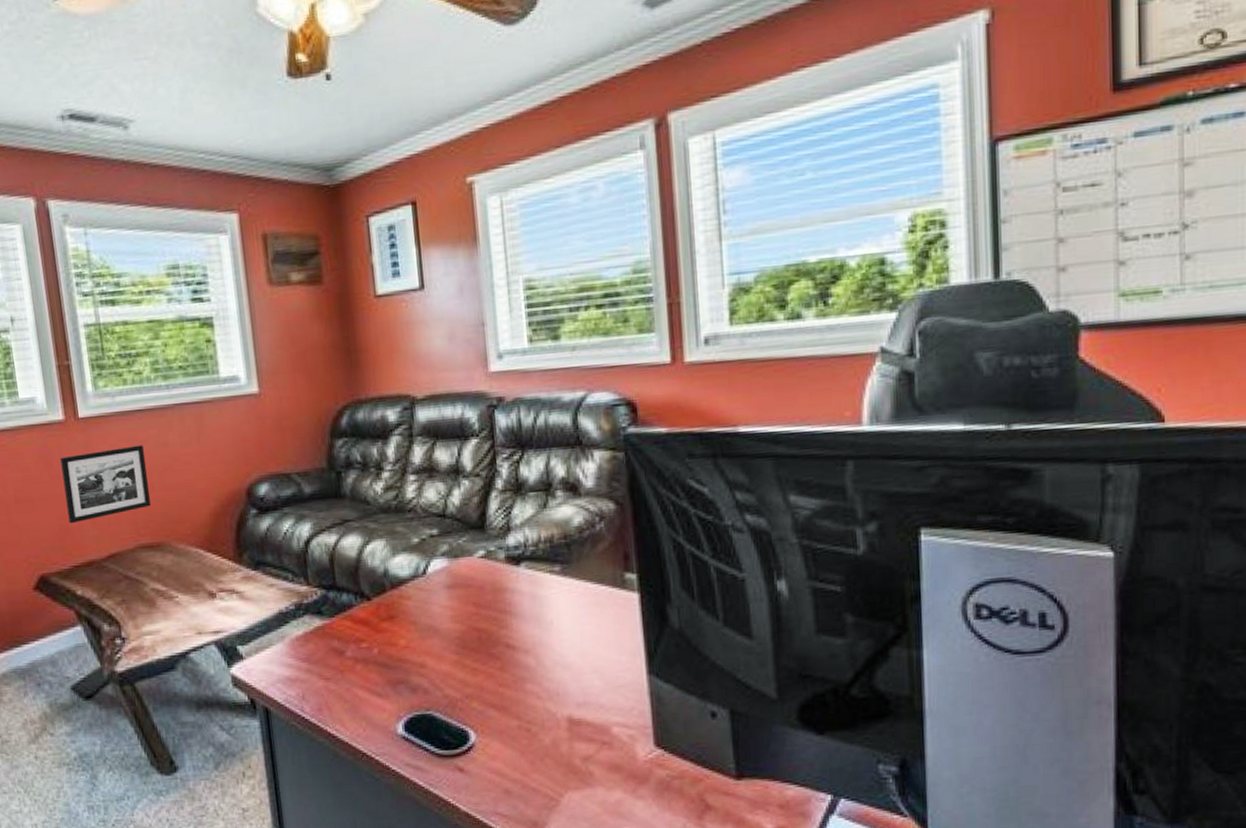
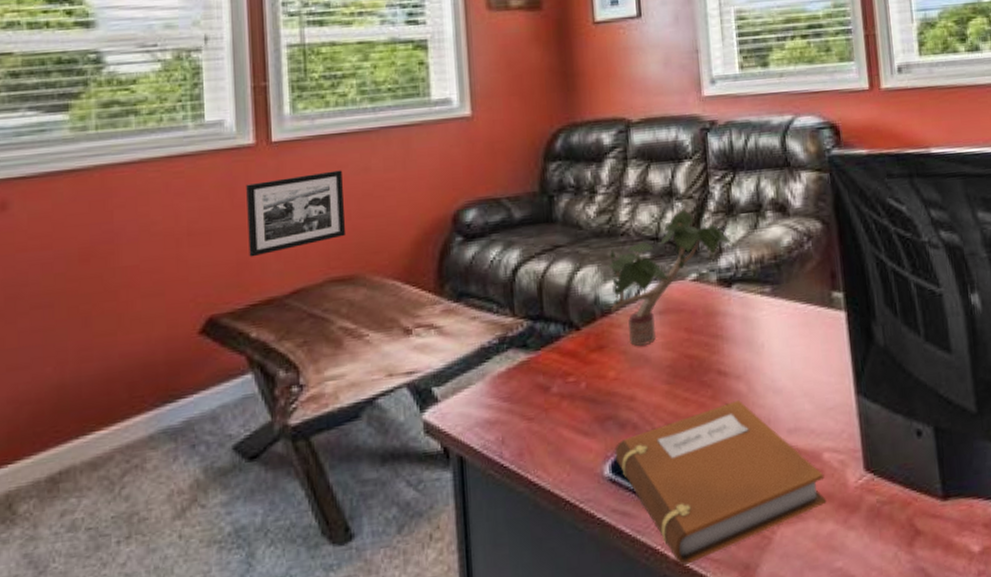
potted plant: none [394,487,522,617] -> present [605,209,734,346]
notebook: none [407,673,615,817] -> present [615,400,827,565]

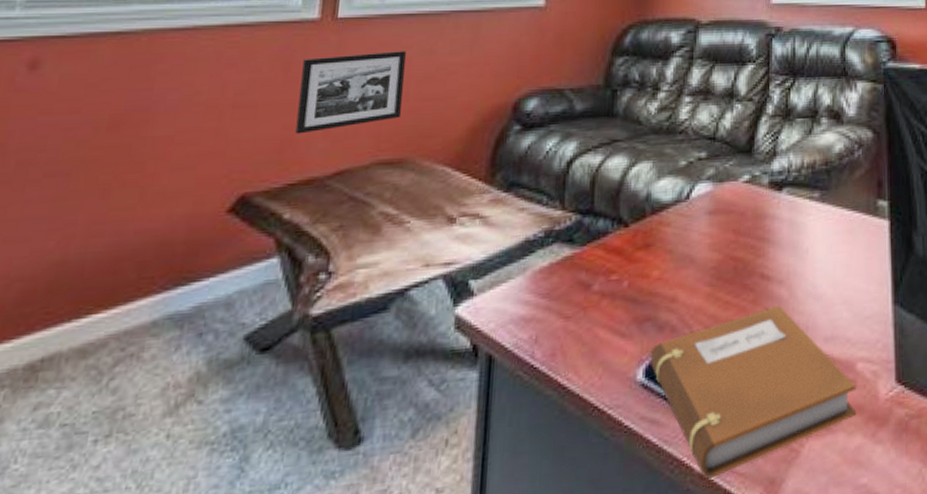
potted plant: present [605,209,734,346] -> none [657,111,788,246]

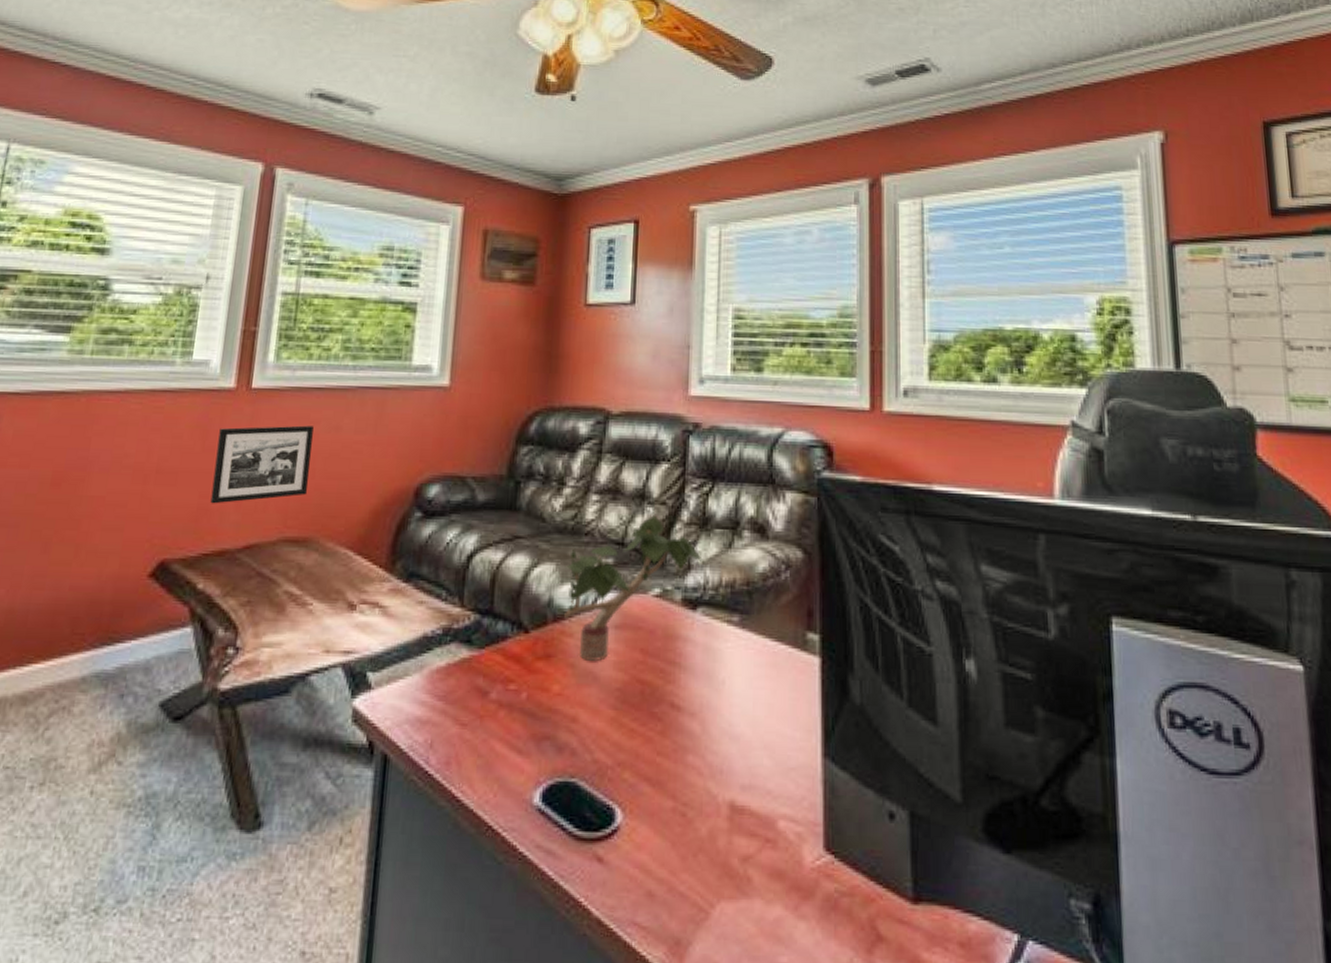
notebook: present [650,306,857,479] -> none [547,741,777,926]
potted plant: none [657,111,788,246] -> present [559,515,704,661]

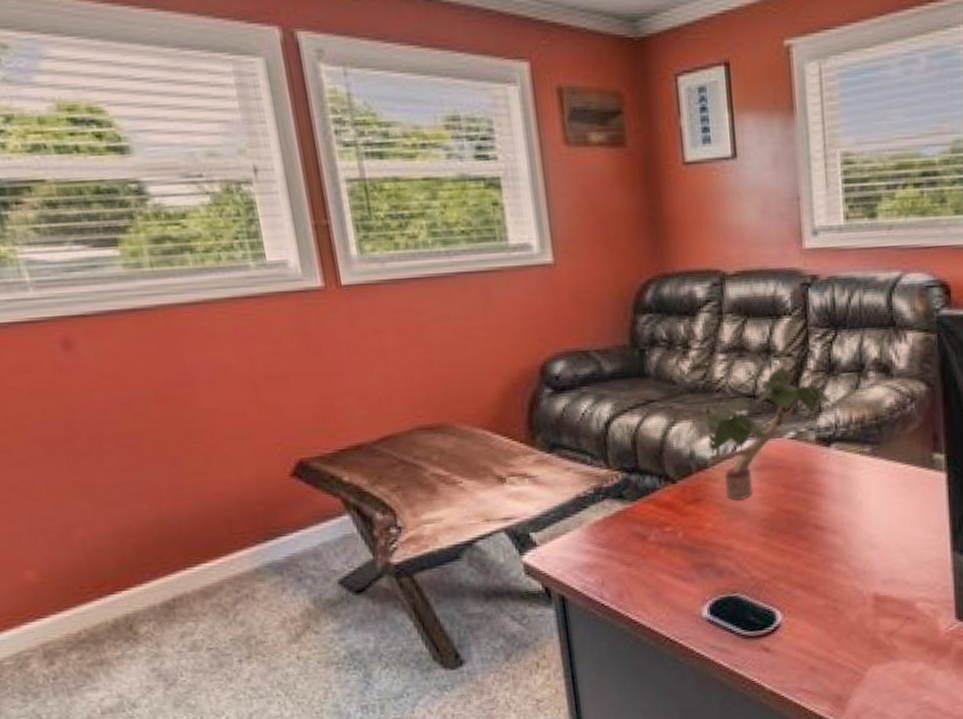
picture frame: present [210,425,314,504] -> none [320,317,431,403]

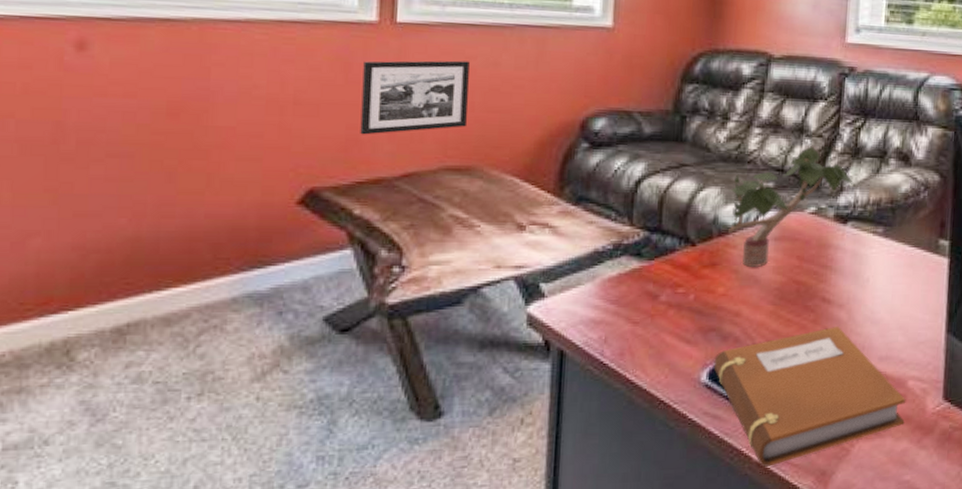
picture frame: none [320,317,431,403] -> present [360,60,470,135]
notebook: none [712,553,918,695] -> present [713,327,906,467]

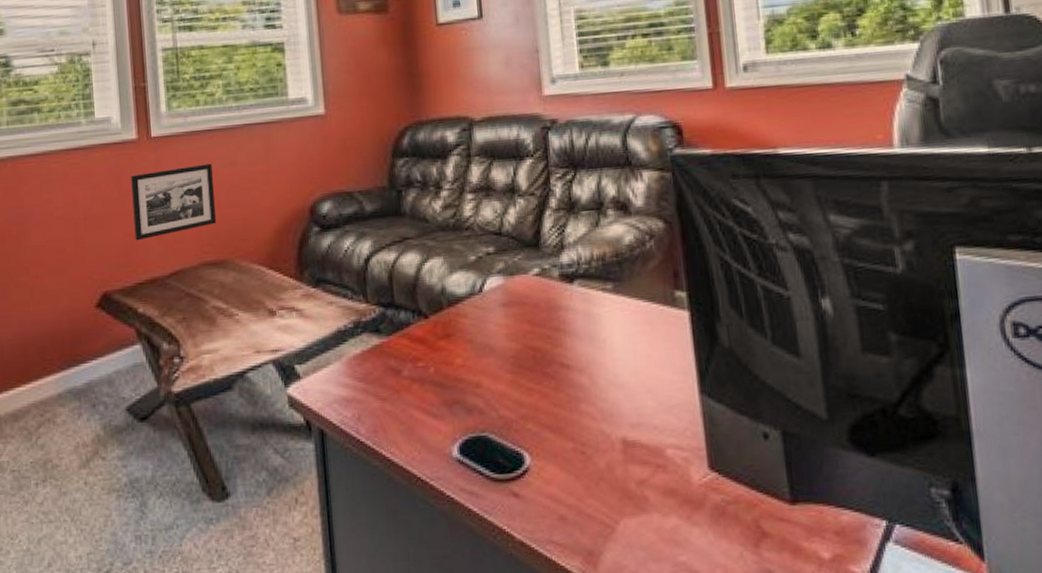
notebook: present [713,327,906,467] -> none [462,393,670,546]
potted plant: present [724,146,855,267] -> none [451,205,575,336]

